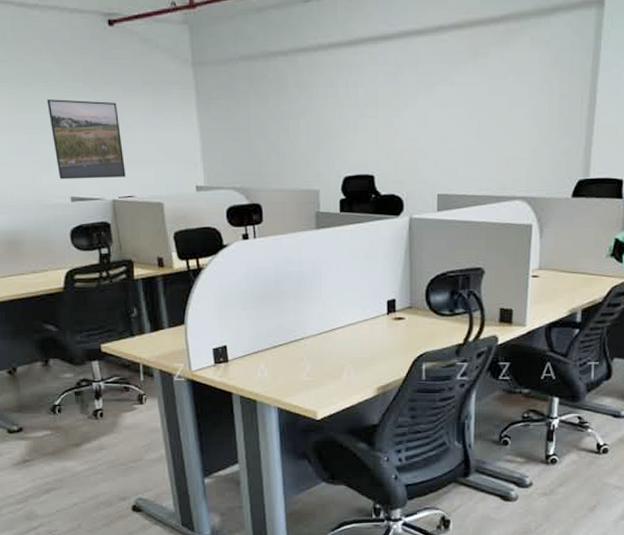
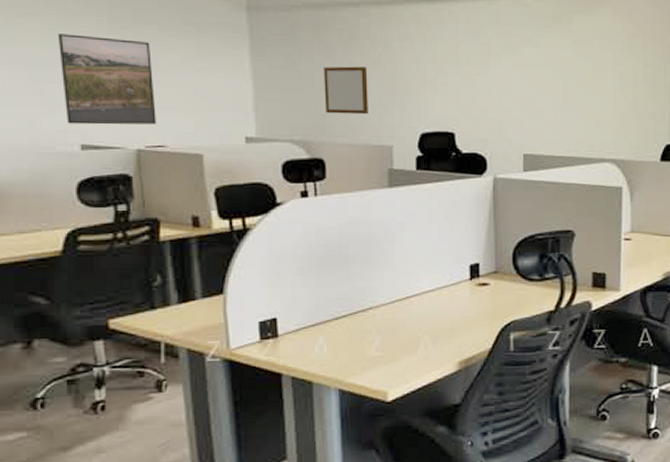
writing board: none [259,115,298,161] -> present [324,66,368,115]

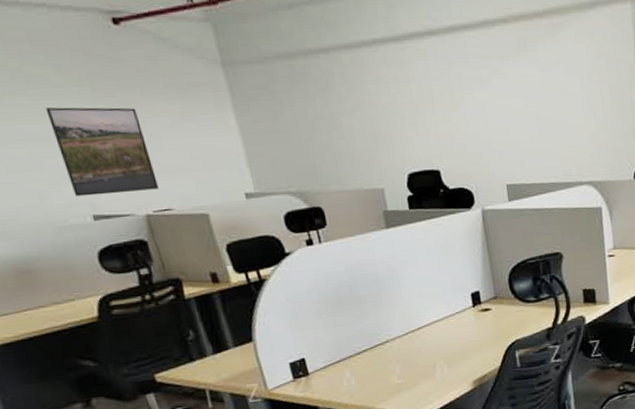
writing board: present [324,66,368,115] -> none [306,113,356,163]

